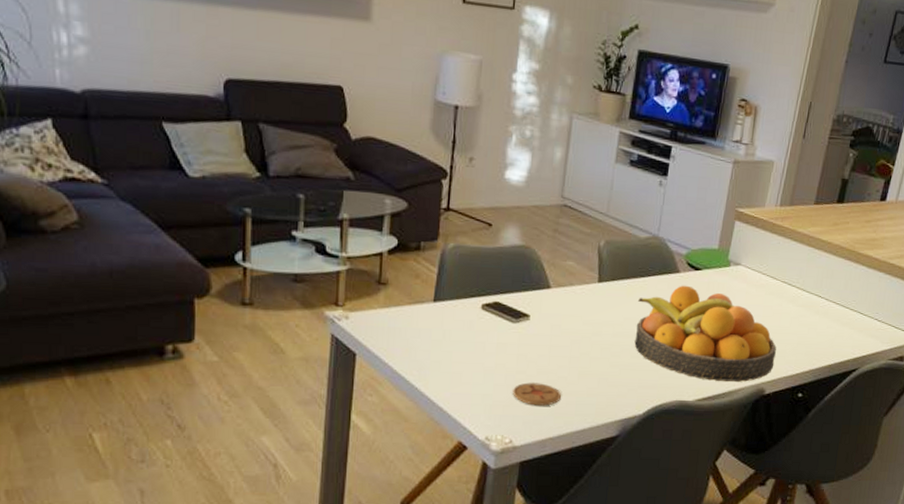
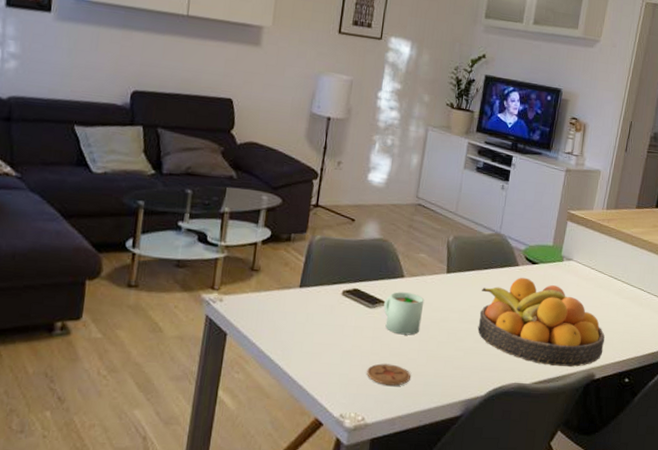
mug: none [529,304,574,352] -> present [383,292,425,336]

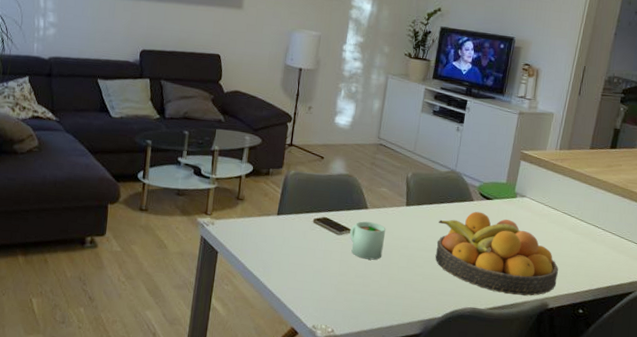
coaster: present [367,363,411,386] -> none [335,283,374,304]

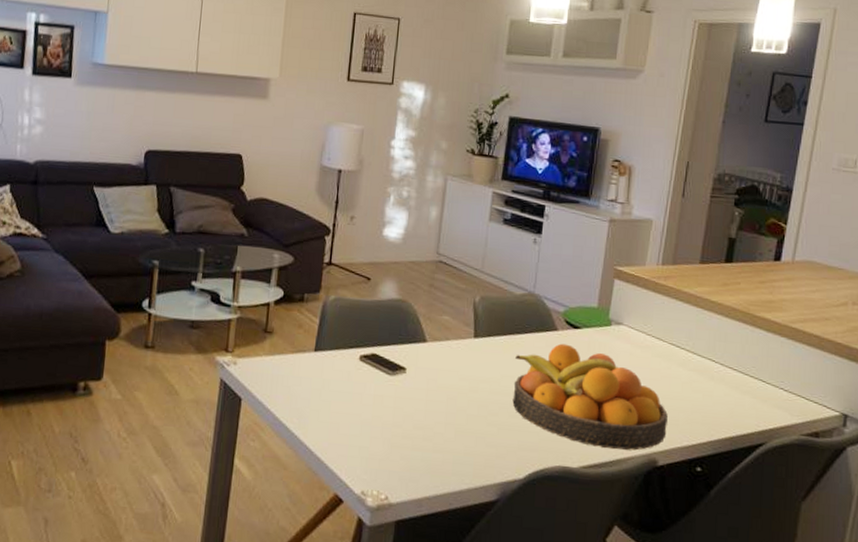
mug: present [350,221,386,260] -> none [405,357,450,407]

